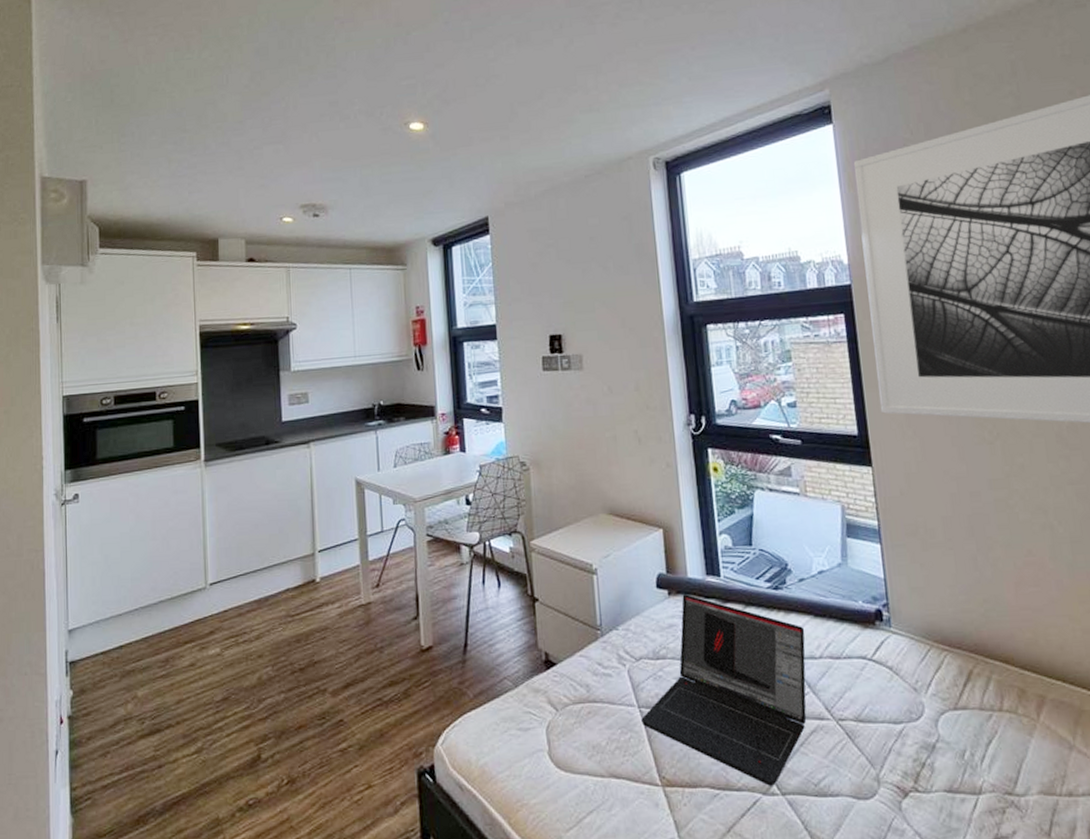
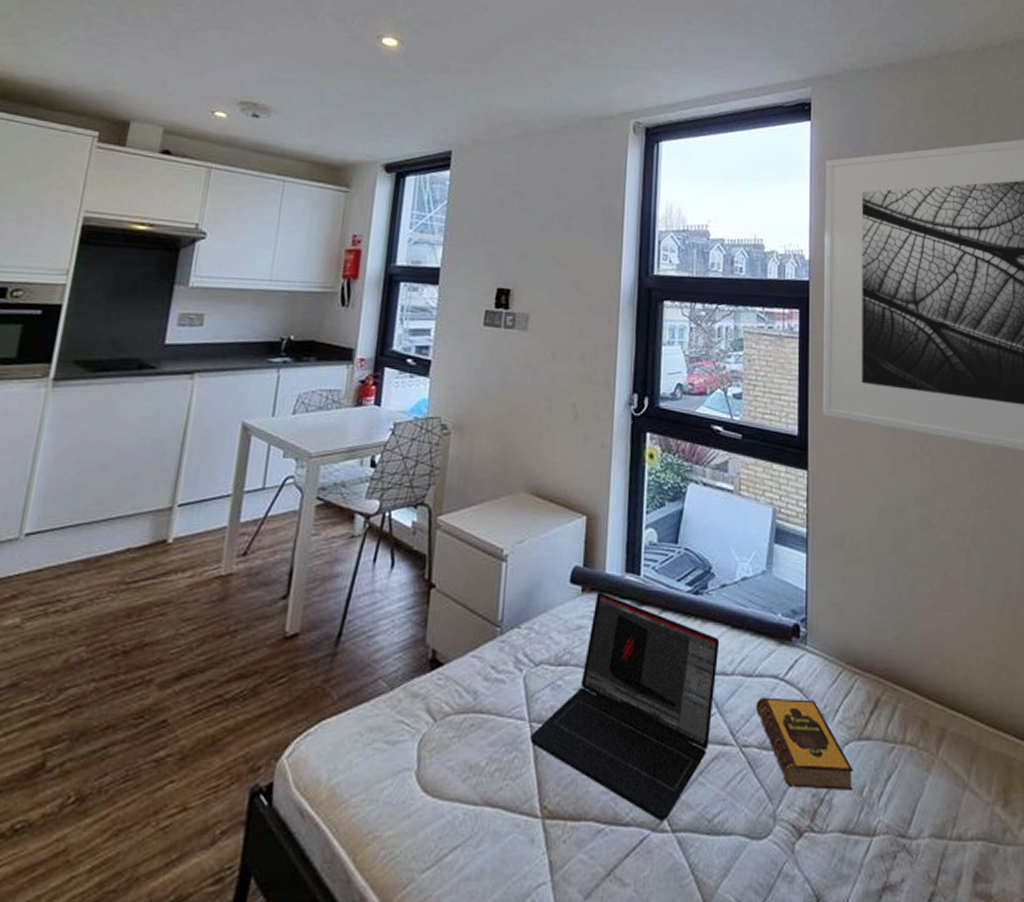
hardback book: none [848,676,954,755] -> present [756,697,853,790]

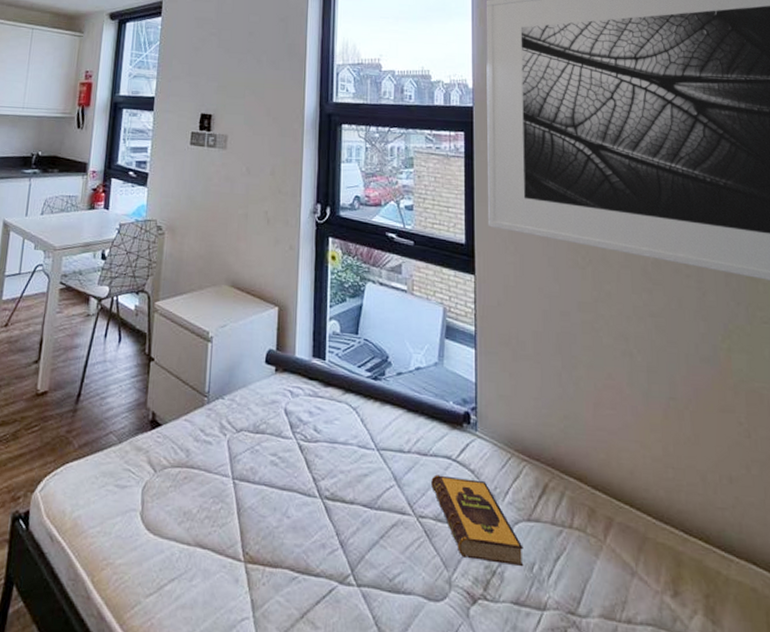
laptop: present [530,592,720,821] -> none [233,373,397,576]

